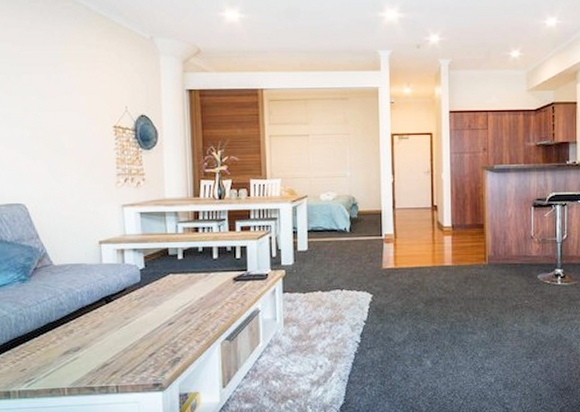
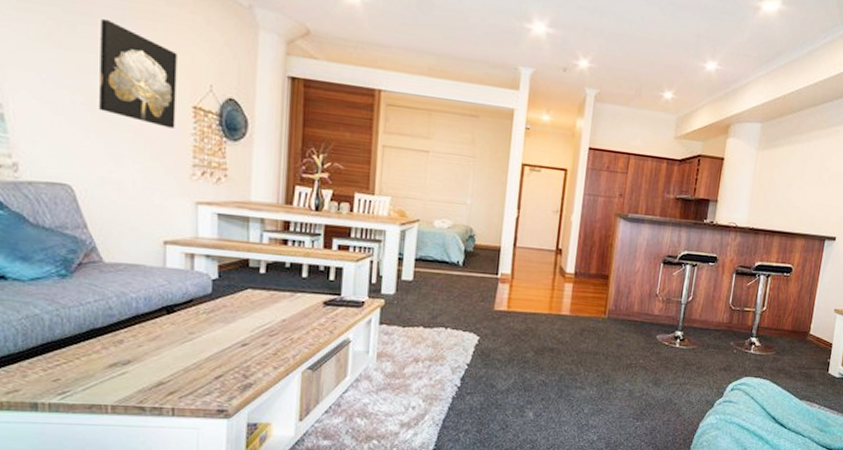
wall art: none [39,67,101,147] -> present [99,19,177,129]

